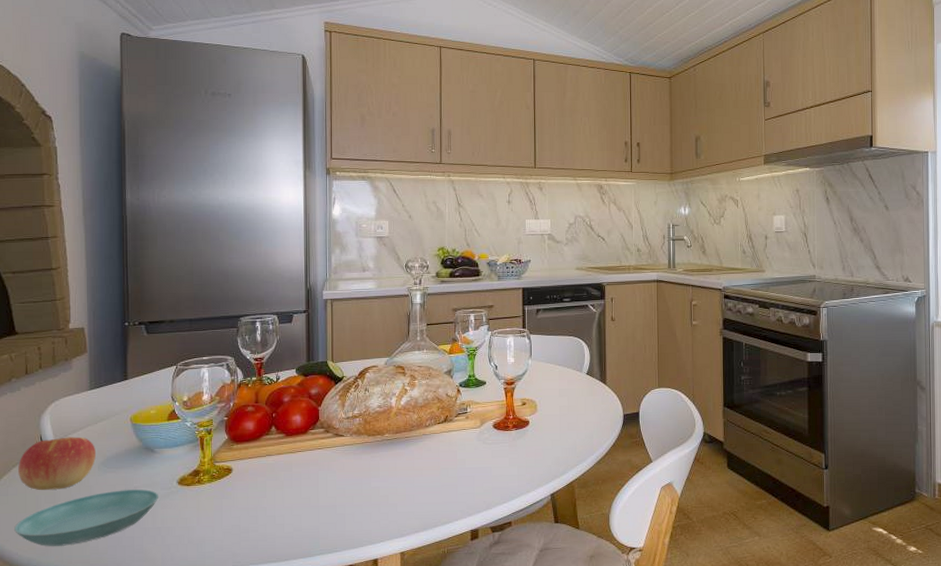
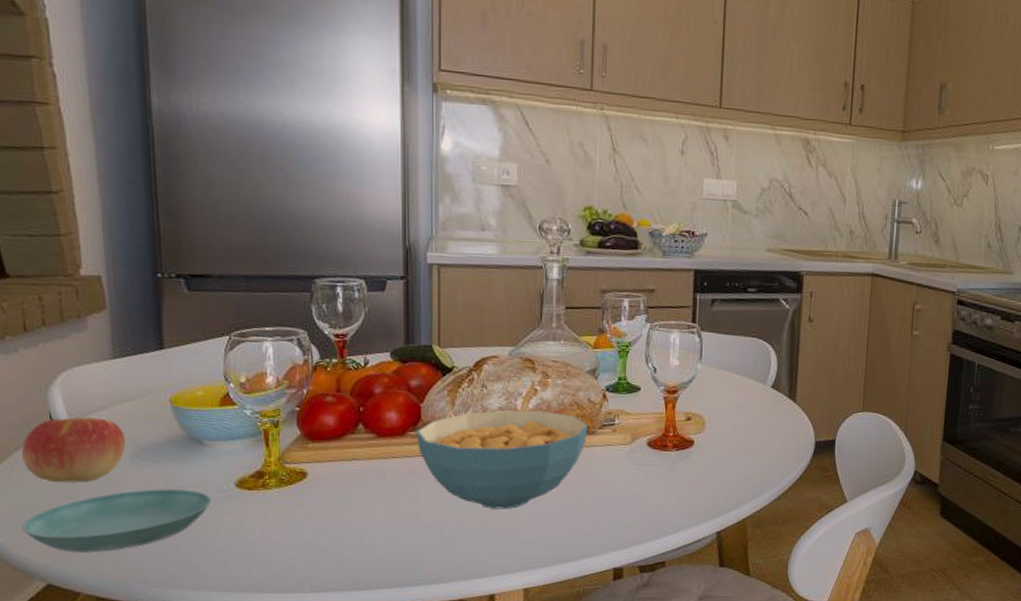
cereal bowl: none [315,405,447,488] -> present [416,410,588,510]

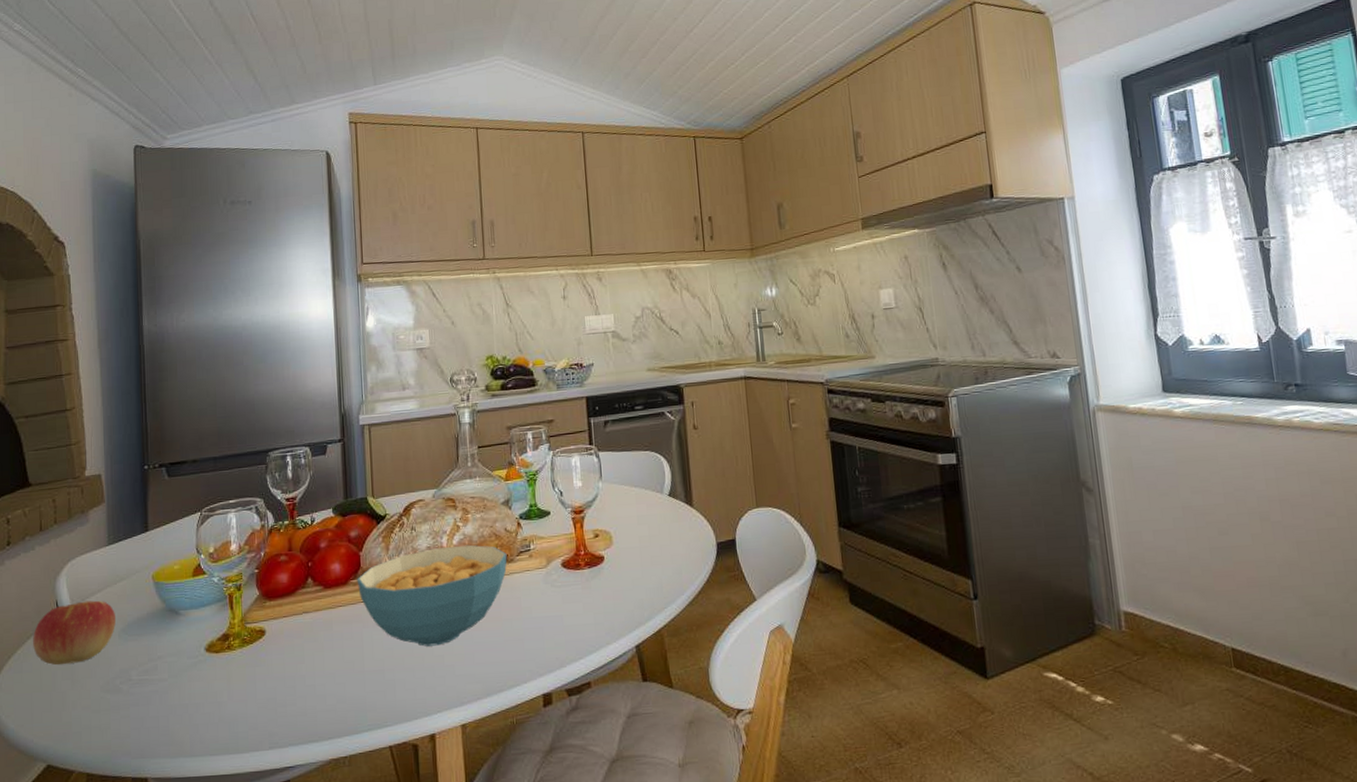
saucer: present [22,489,211,553] -> none [29,659,185,731]

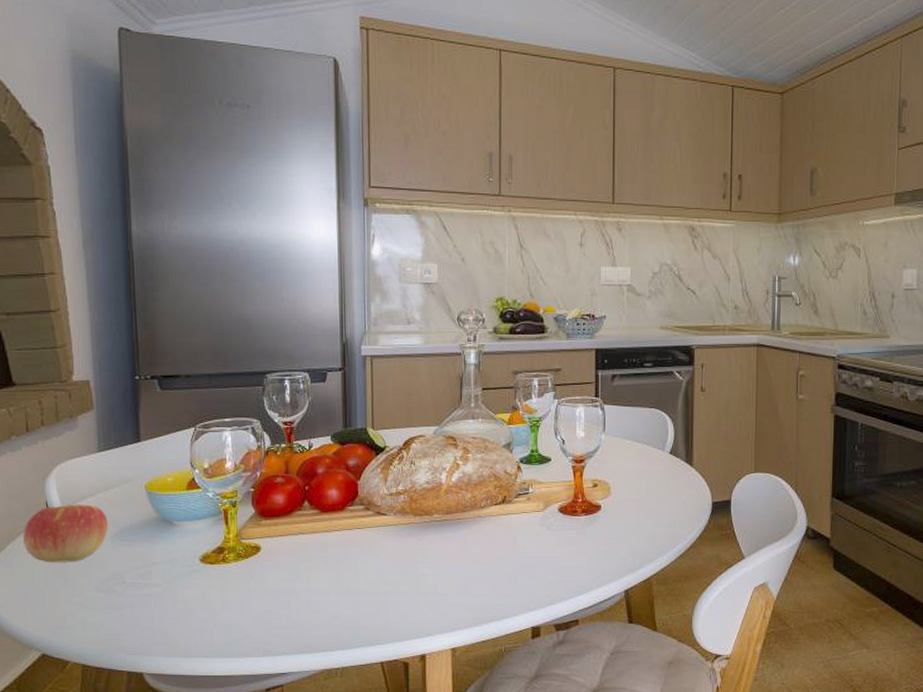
cereal bowl: present [356,544,507,647] -> none [354,483,505,575]

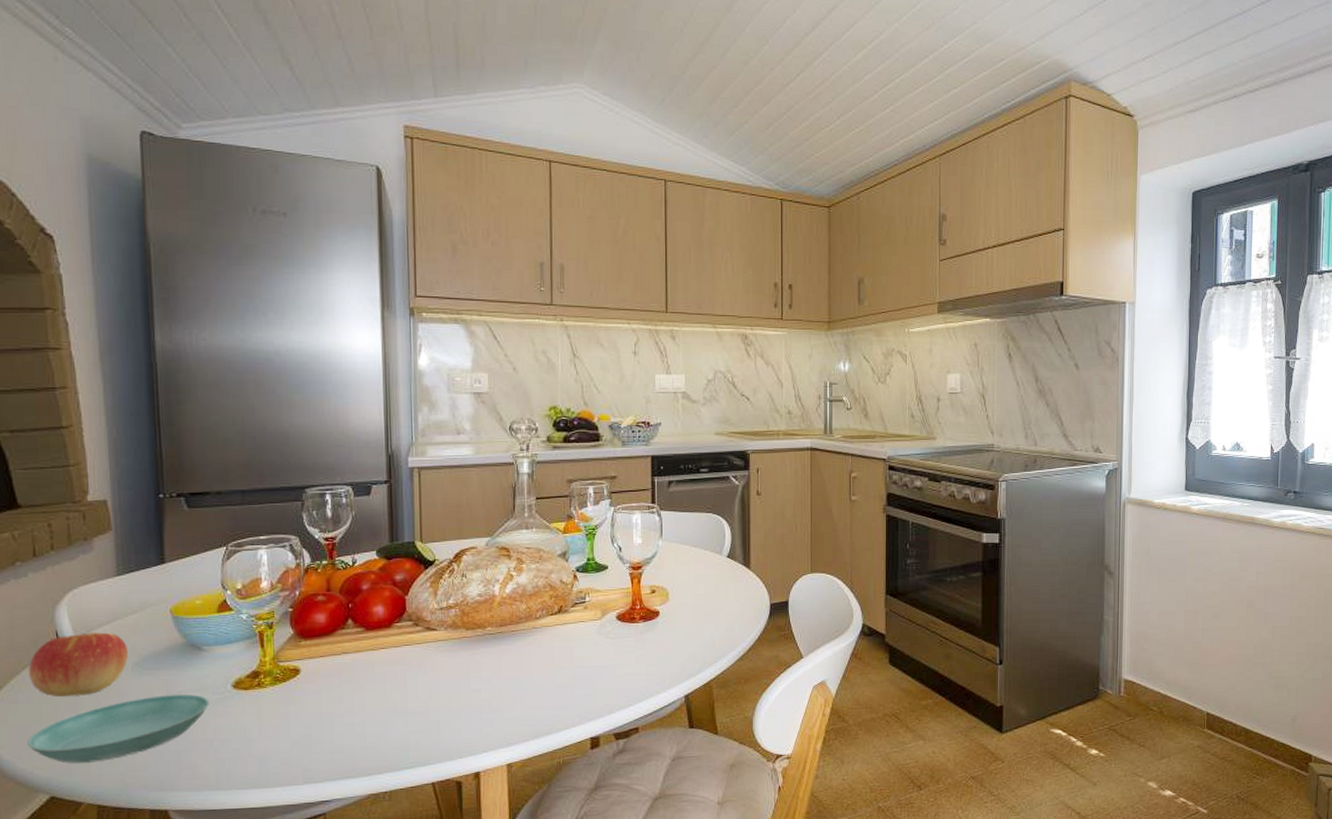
saucer: none [22,566,179,625] -> present [27,694,209,763]

